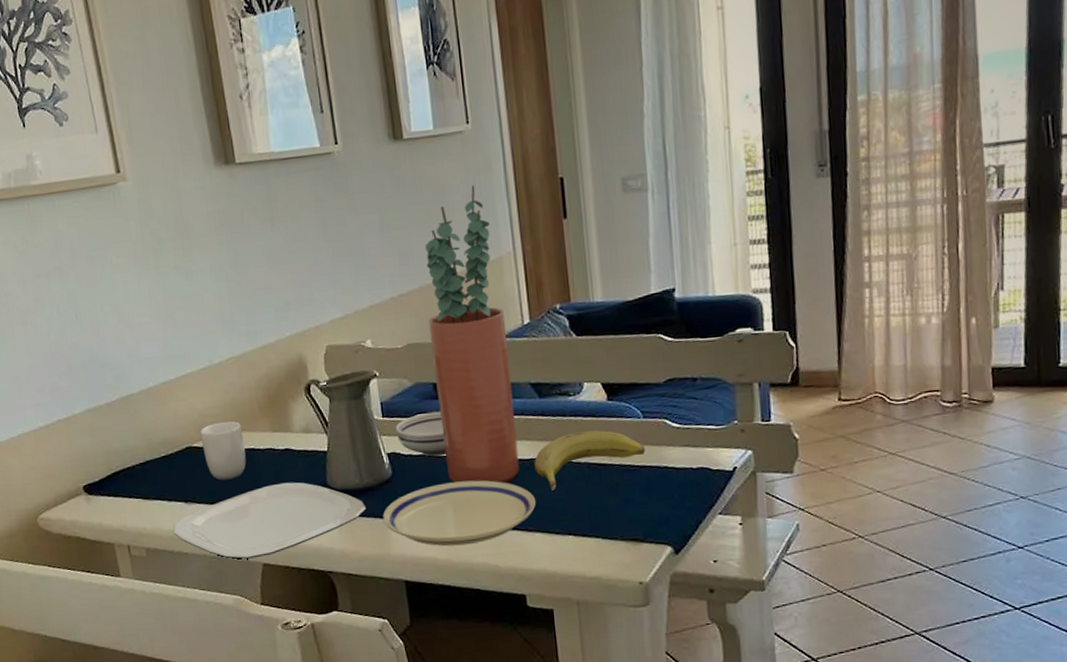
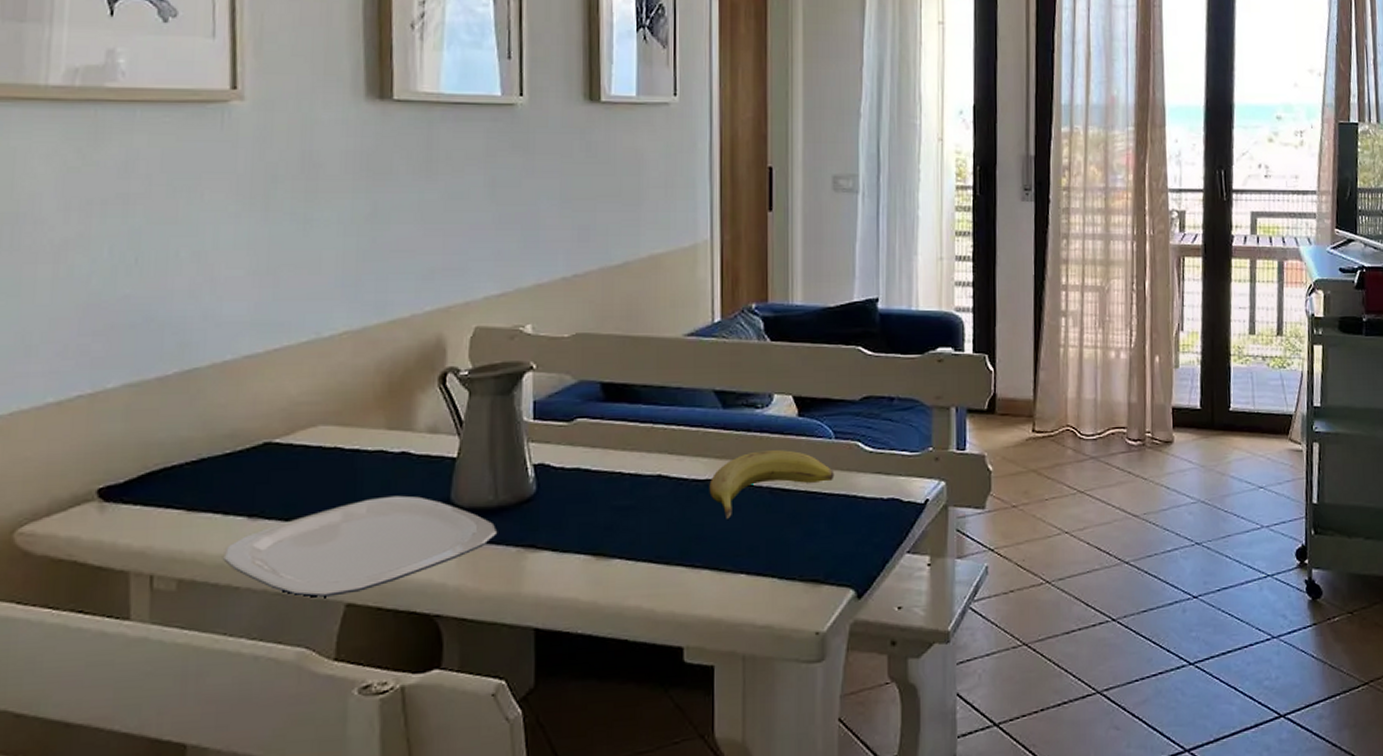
cup: present [200,421,247,481] -> none [286,412,347,489]
plate: present [383,480,536,546] -> none [517,502,707,585]
bowl: present [395,411,446,457] -> none [548,416,607,472]
vase: present [425,185,520,484] -> none [603,162,694,509]

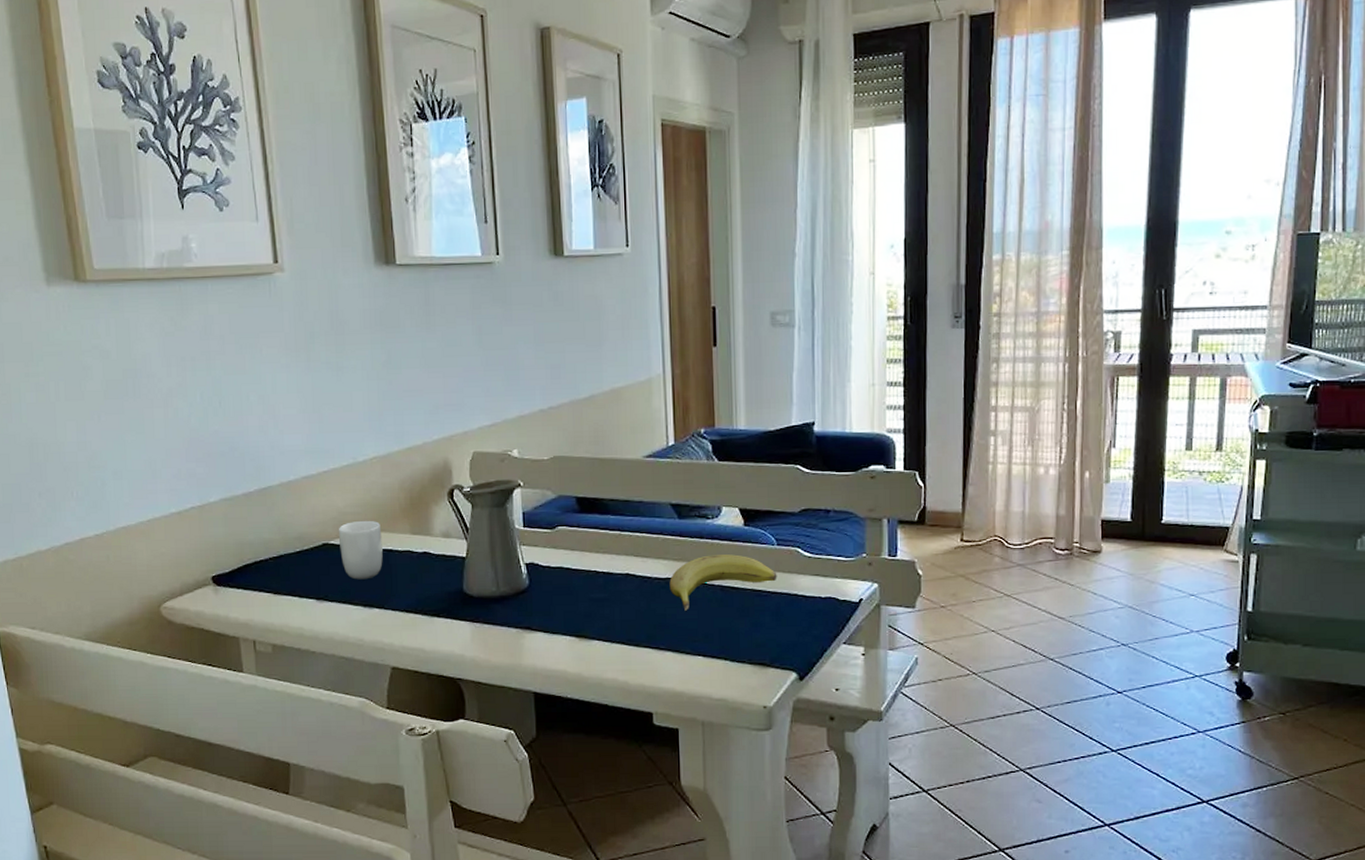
plate: present [223,495,498,597] -> none [302,586,501,661]
cup: none [286,412,347,489] -> present [338,520,383,580]

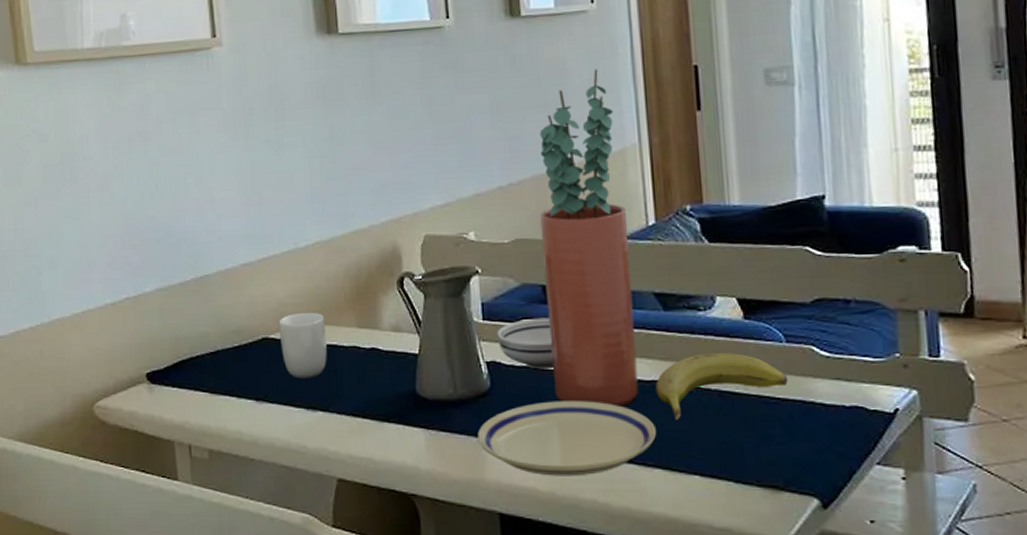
plate: none [517,596,669,660] -> present [477,401,657,476]
bowl: none [535,525,584,570] -> present [497,317,553,370]
vase: none [576,306,655,602] -> present [539,69,639,408]

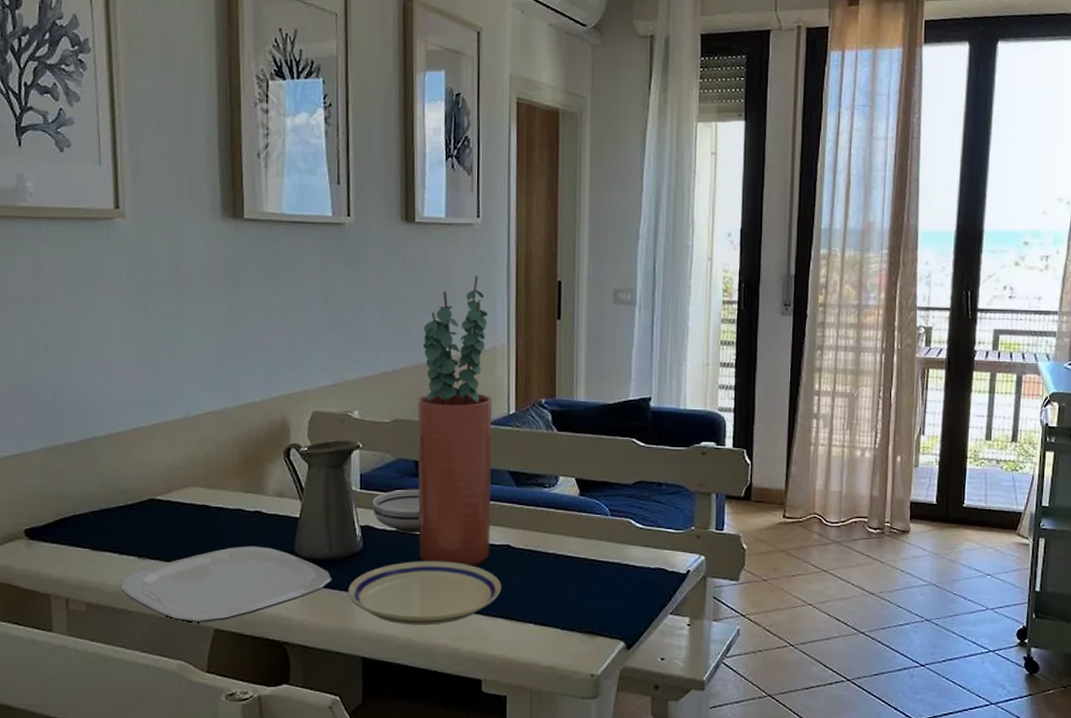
plate: none [240,386,460,472] -> present [120,546,332,623]
cup: present [278,312,327,379] -> none [166,476,213,538]
fruit: present [655,353,788,420] -> none [504,523,610,578]

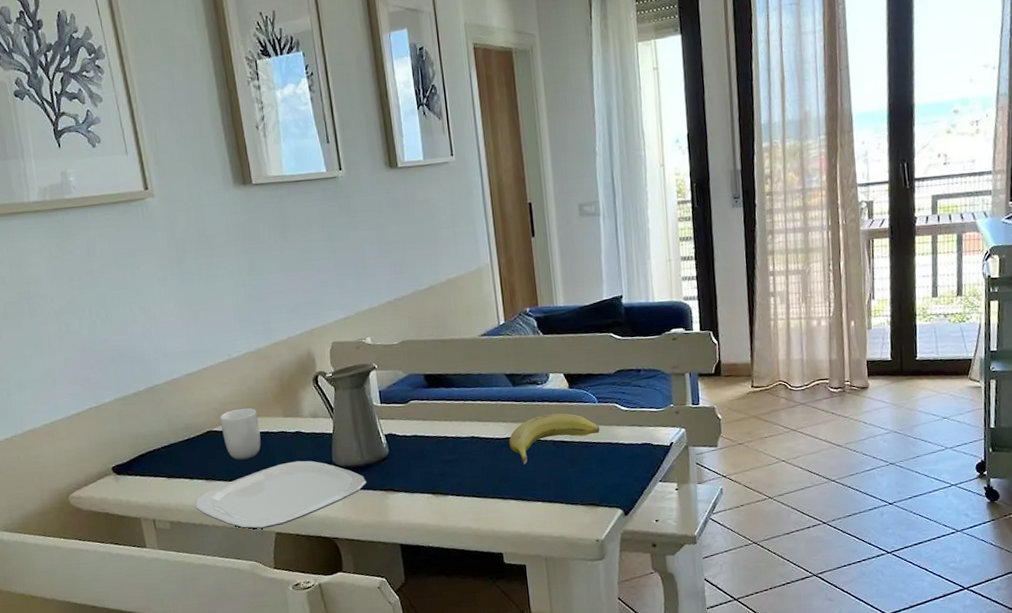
cup: none [166,476,213,538] -> present [219,408,261,460]
plate: present [348,561,502,625] -> none [381,456,511,514]
bowl: present [372,489,420,534] -> none [391,398,435,437]
vase: present [417,276,493,568] -> none [416,207,497,460]
fruit: none [504,523,610,578] -> present [509,413,600,464]

